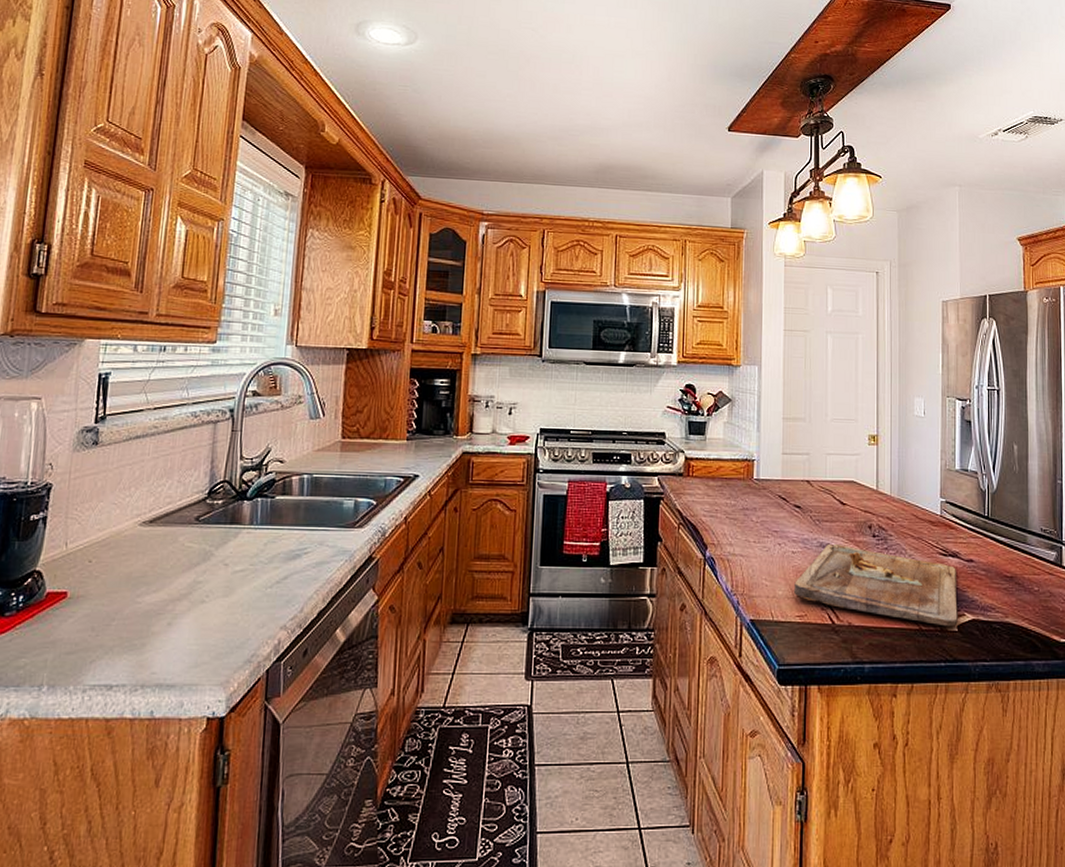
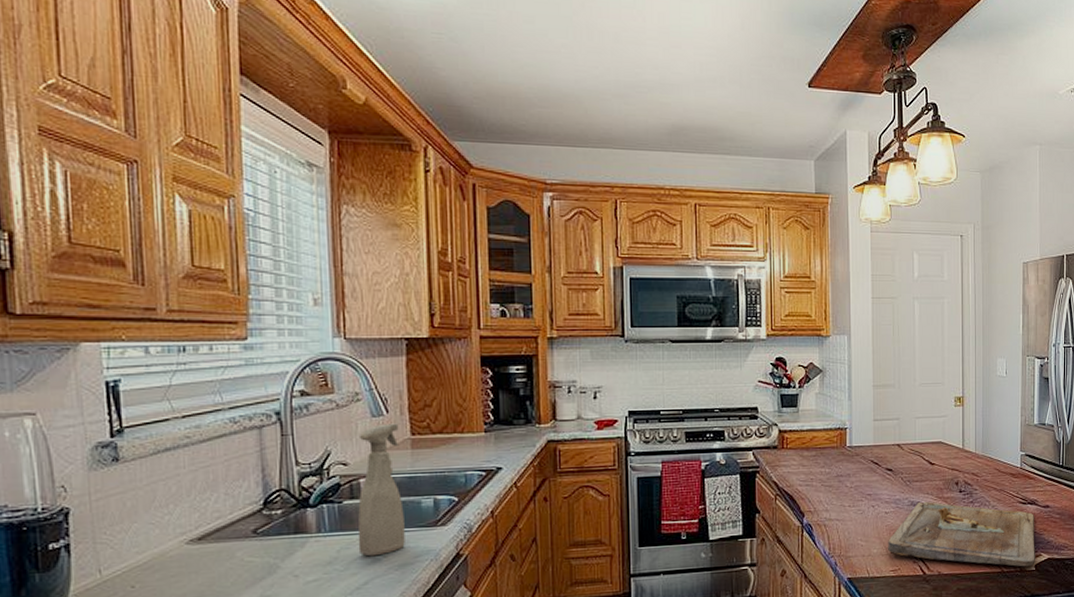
spray bottle: none [283,426,332,552] -> present [357,423,405,557]

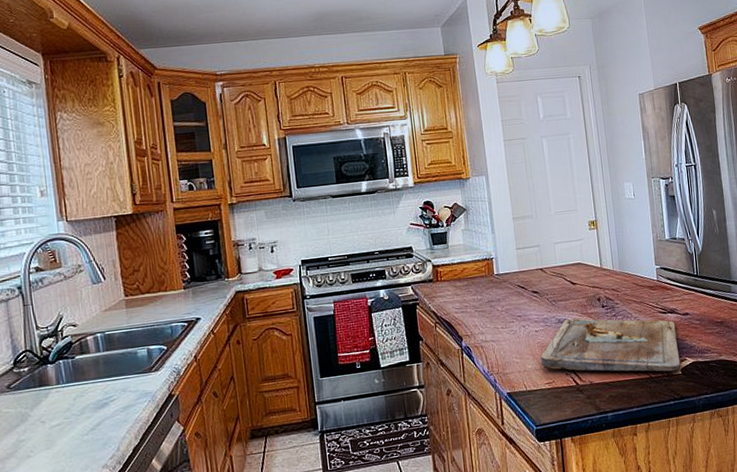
spray bottle: present [357,423,405,557] -> none [83,288,127,402]

